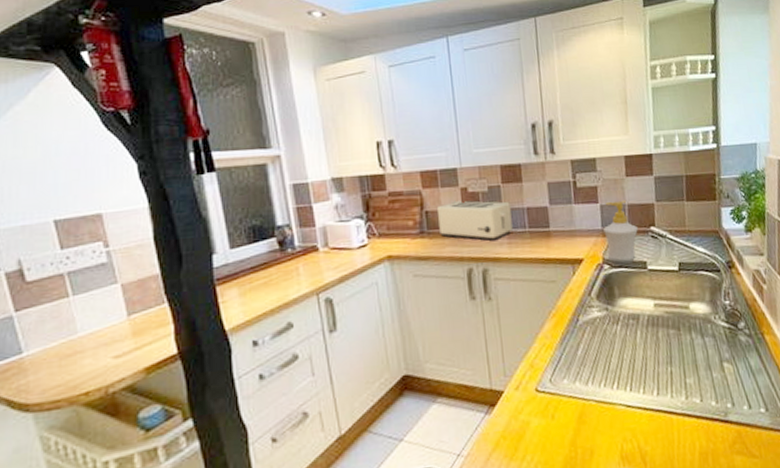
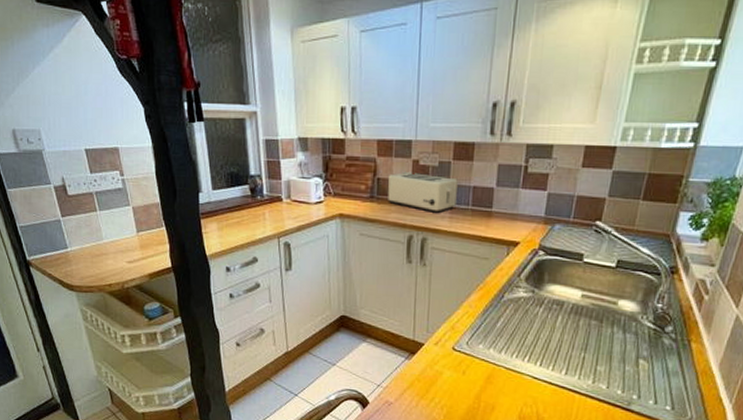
soap bottle: present [604,200,638,266] -> none [545,190,582,255]

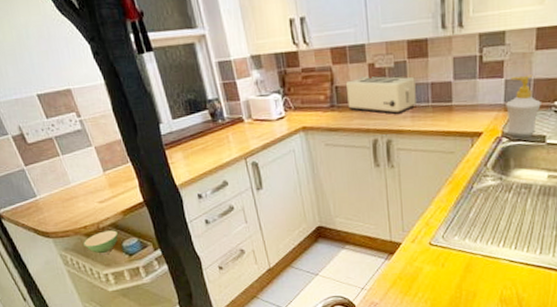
bowl: none [106,291,141,316] -> present [83,230,118,255]
soap bottle: none [545,190,582,255] -> present [506,74,541,139]

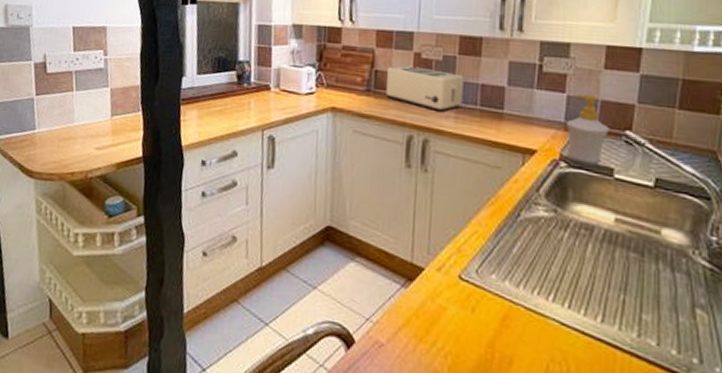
bowl: present [83,230,118,255] -> none [64,182,104,211]

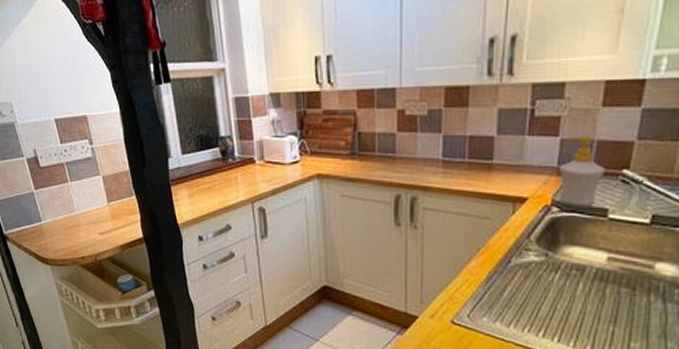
toaster: present [386,65,464,112] -> none [371,124,451,168]

